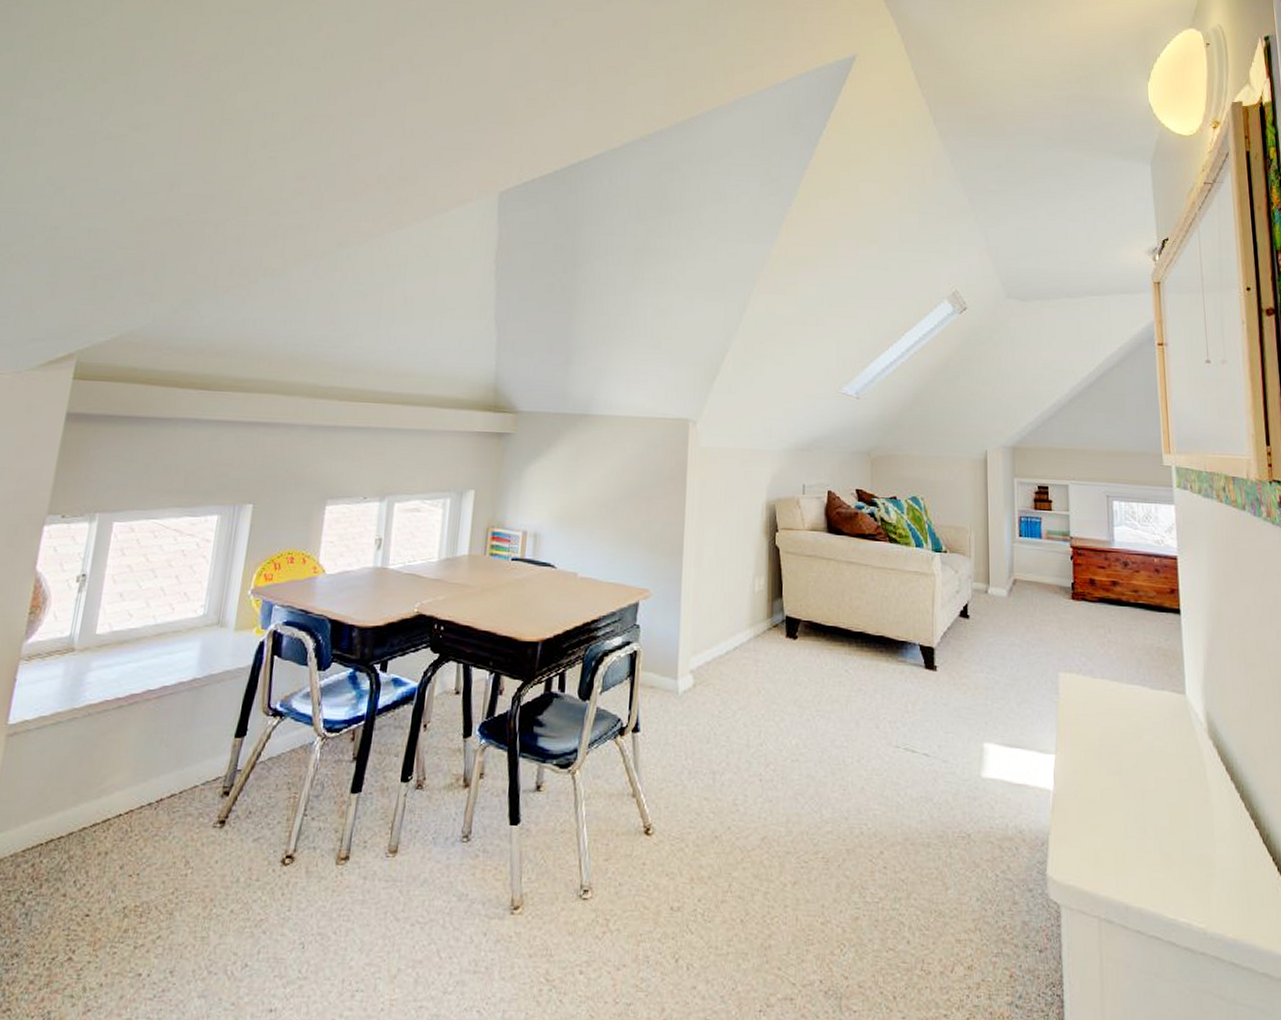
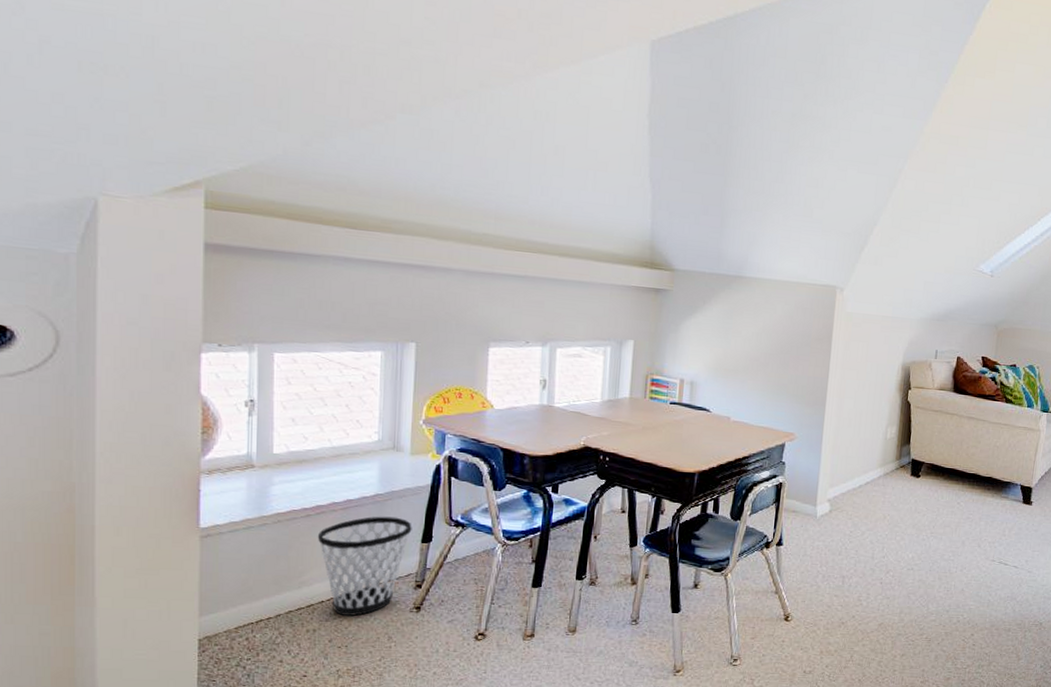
wastebasket: none [126,705,227,833] -> present [317,516,412,616]

